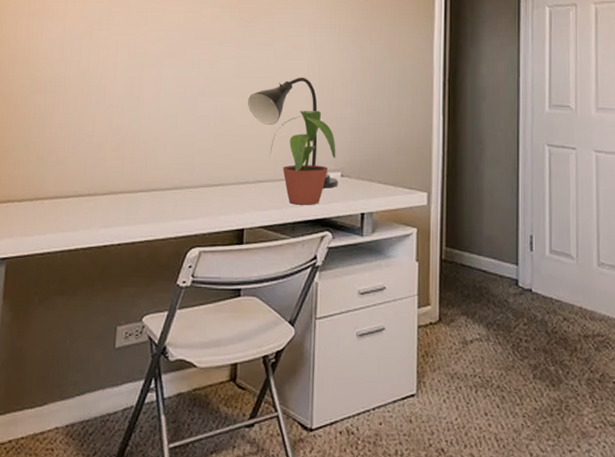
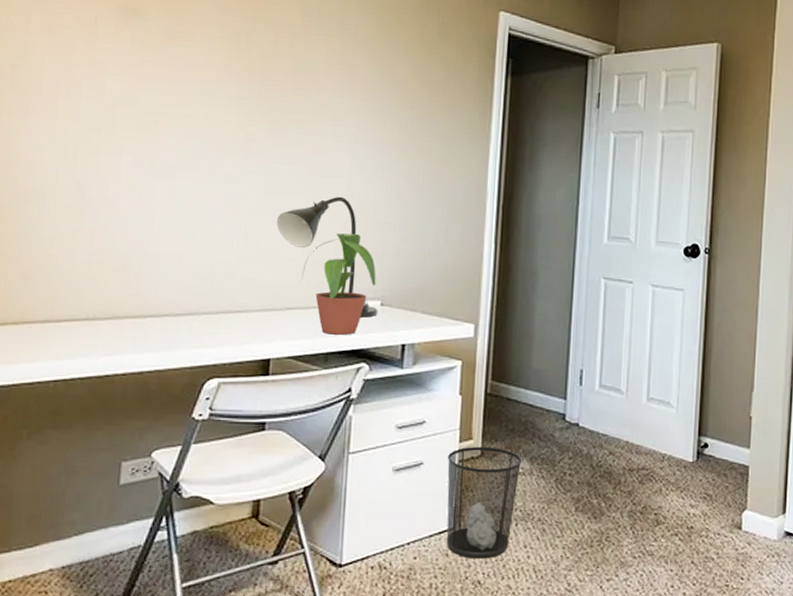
waste bin: none [408,312,479,426] -> present [446,446,522,559]

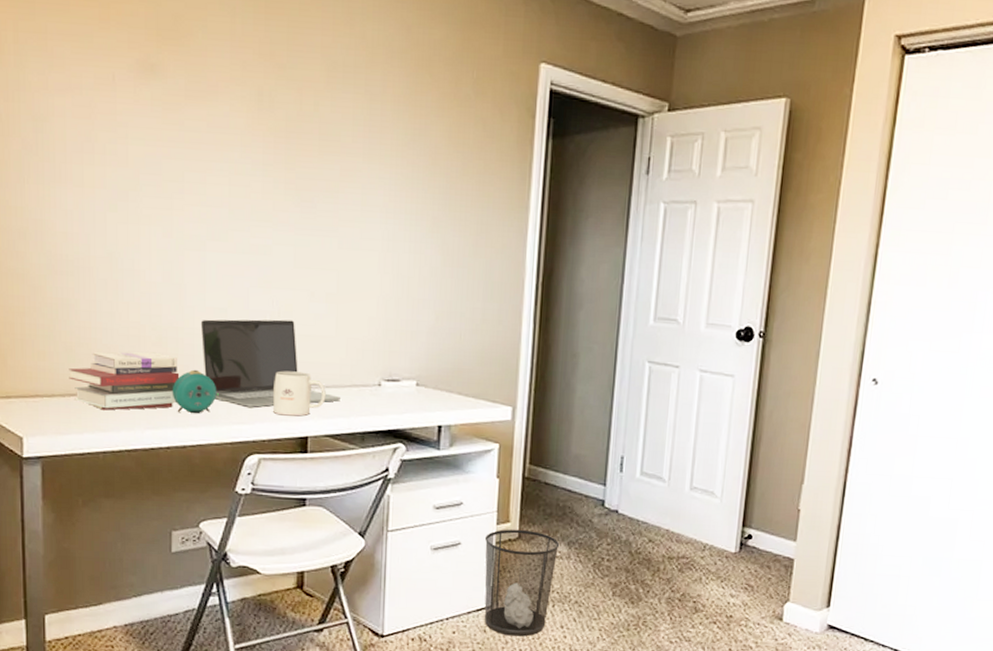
books: none [24,277,141,338] -> present [69,352,180,411]
alarm clock: none [132,294,179,339] -> present [172,369,217,414]
laptop: none [166,244,305,332] -> present [200,319,340,409]
mug: none [235,293,290,340] -> present [272,371,326,417]
desk lamp: present [277,196,378,318] -> none [309,270,414,398]
potted plant: present [302,233,376,335] -> none [336,310,411,415]

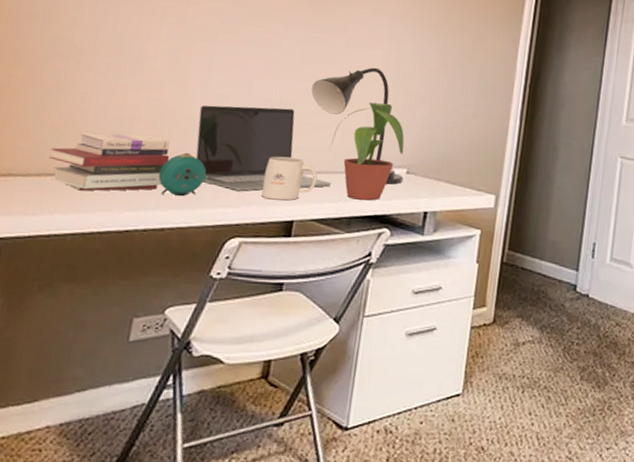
desk lamp: none [309,270,414,398] -> present [311,67,404,184]
potted plant: none [336,310,411,415] -> present [332,102,405,201]
waste bin: present [484,529,560,637] -> none [453,313,533,425]

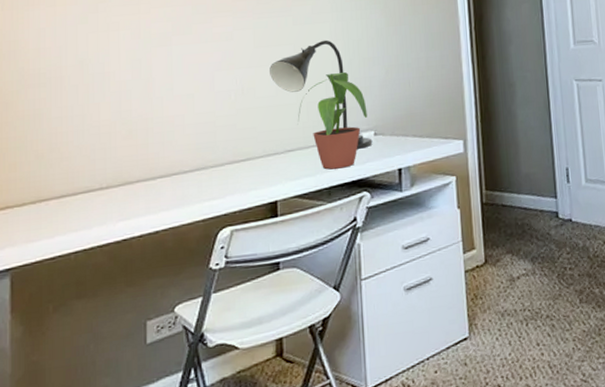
books: present [49,133,170,191] -> none [40,145,151,210]
alarm clock: present [158,152,207,197] -> none [143,155,188,199]
laptop: present [195,105,331,192] -> none [169,94,305,184]
mug: present [261,156,318,201] -> none [240,140,292,185]

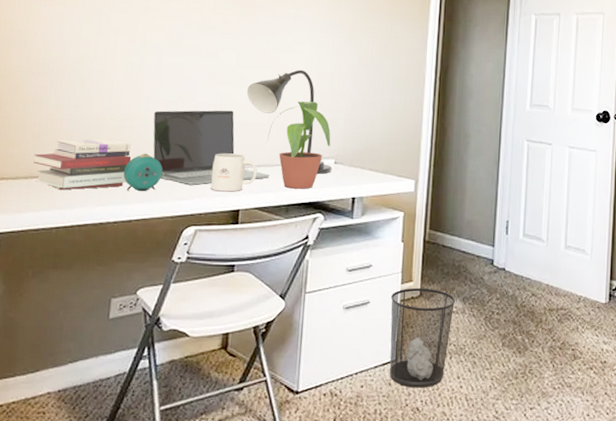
books: none [40,145,151,210] -> present [33,139,132,190]
alarm clock: none [143,155,188,199] -> present [123,153,163,192]
laptop: none [169,94,305,184] -> present [153,110,269,186]
mug: none [240,140,292,185] -> present [211,153,257,193]
waste bin: none [454,253,524,365] -> present [389,287,456,388]

